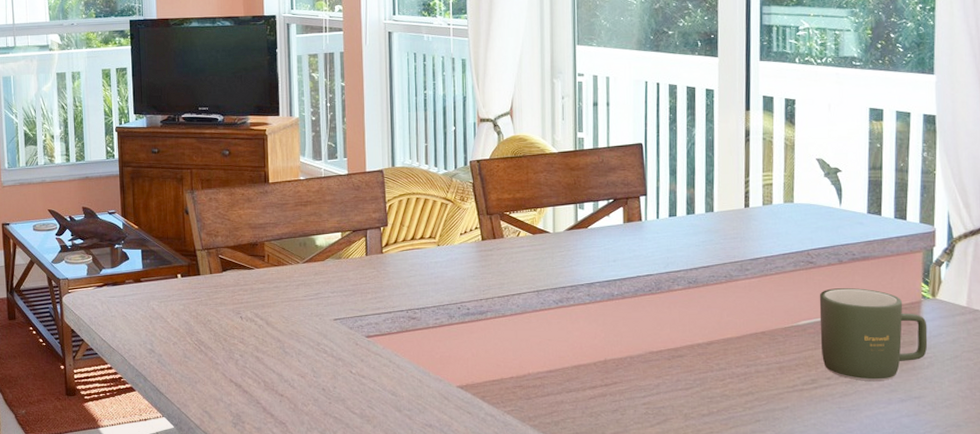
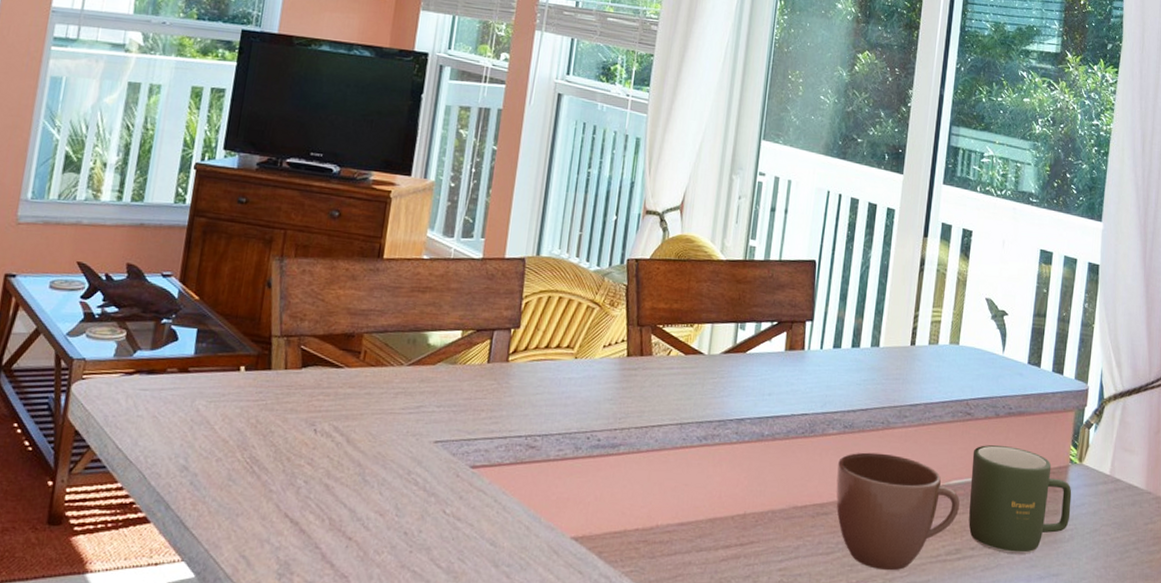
cup: none [687,302,811,401] -> present [836,452,960,571]

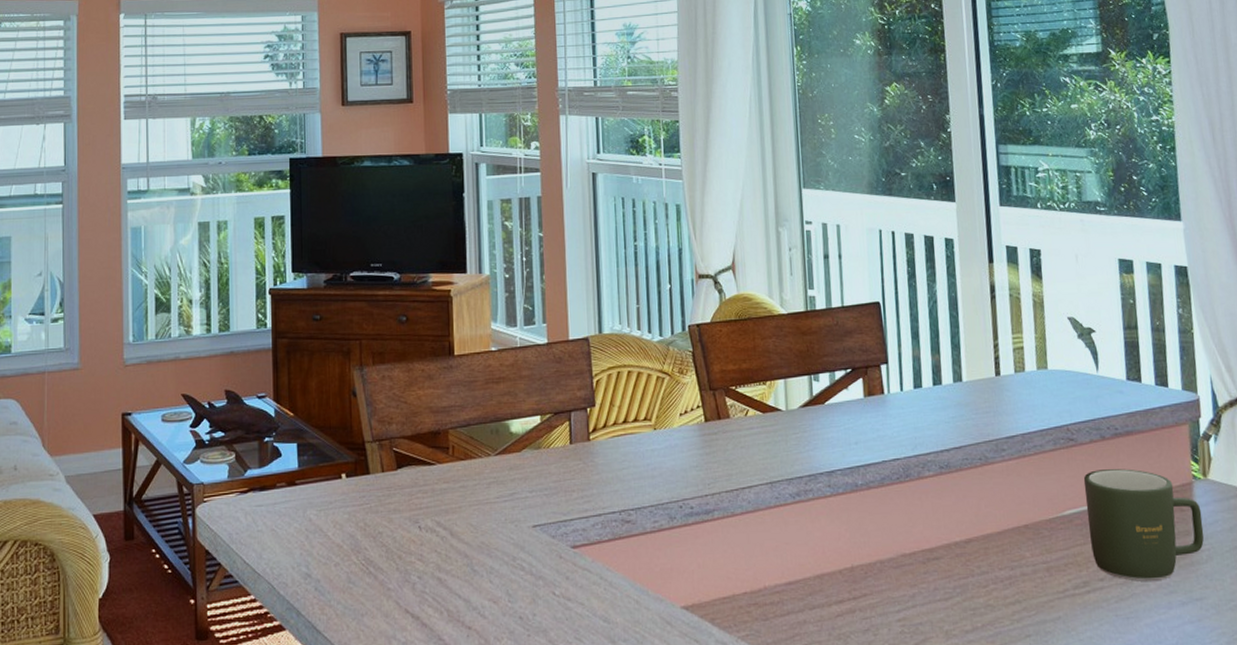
cup: present [836,452,960,571] -> none [940,490,1079,611]

